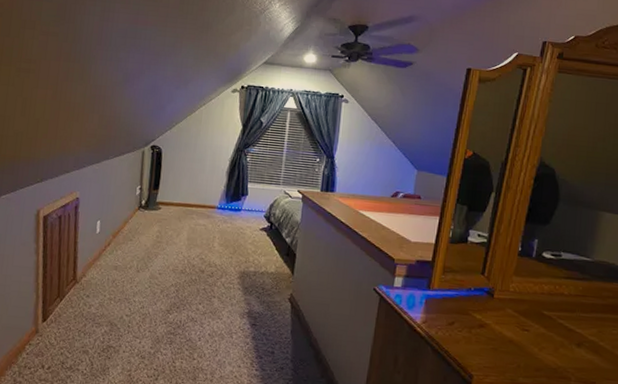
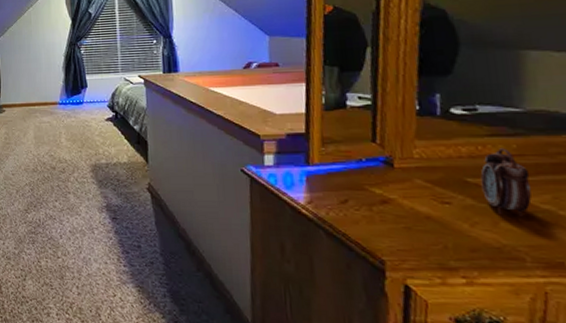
alarm clock: none [552,289,587,345] -> present [480,148,532,216]

